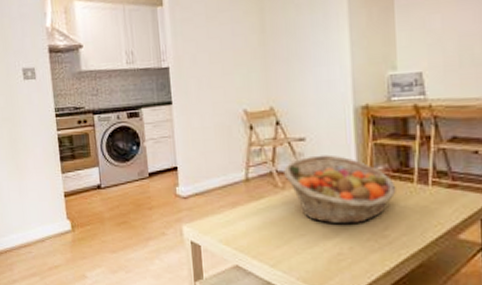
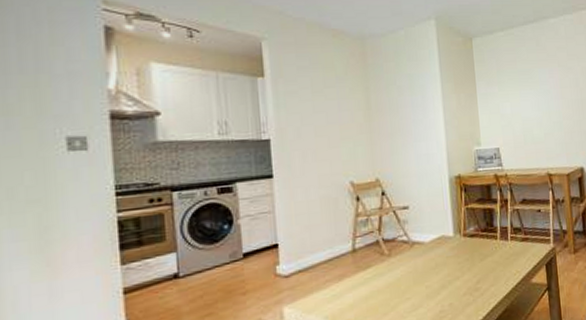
fruit basket: present [284,154,396,224] -> none [390,220,485,284]

